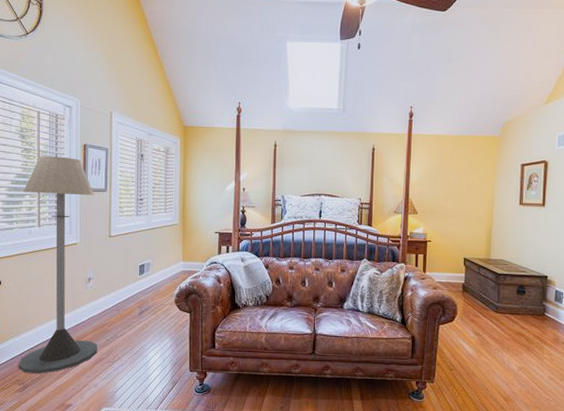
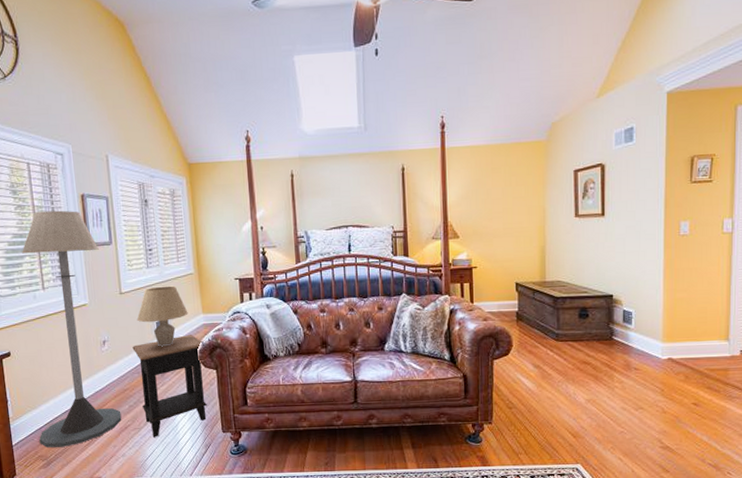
side table: none [115,279,180,371] -> present [132,335,207,437]
table lamp: none [122,233,170,288] -> present [137,285,188,347]

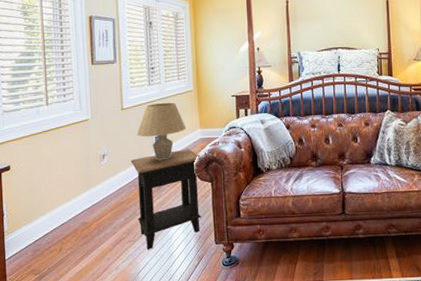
floor lamp: present [22,210,122,448] -> none [29,30,117,262]

